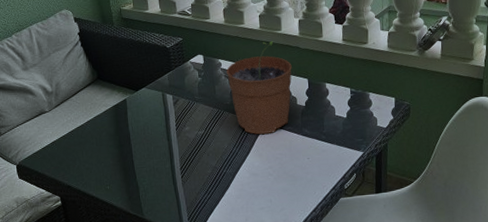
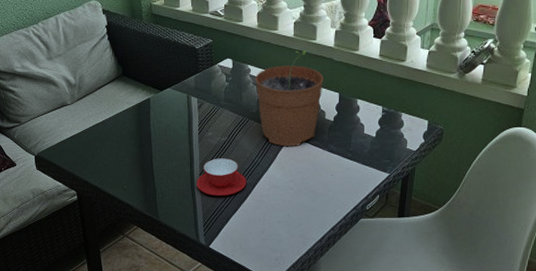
teacup: none [178,151,227,189] -> present [197,158,247,196]

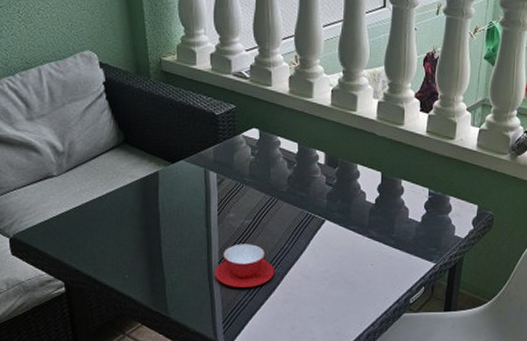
plant pot: present [255,50,324,146] -> none [286,122,364,231]

